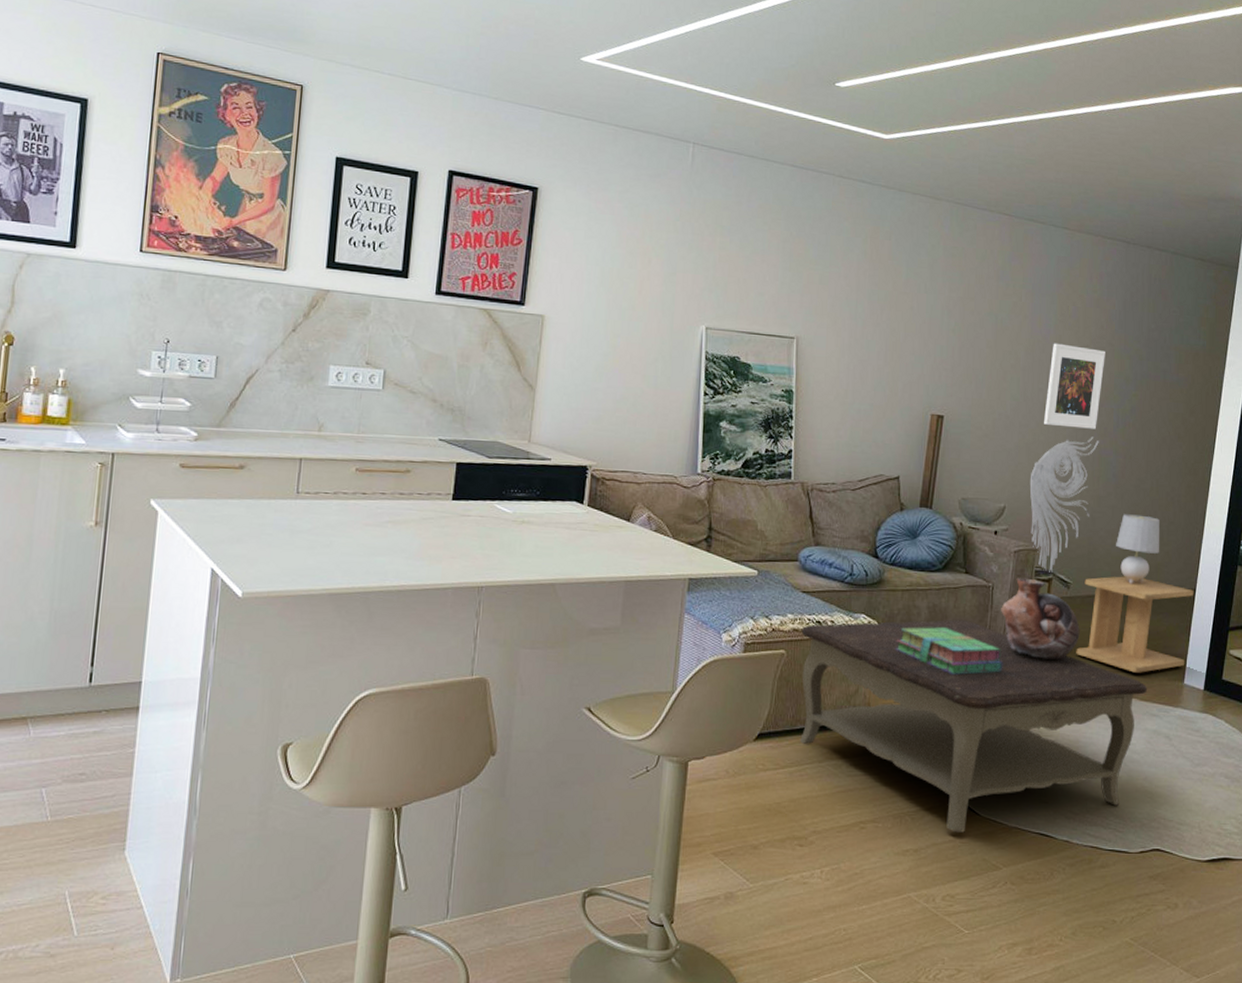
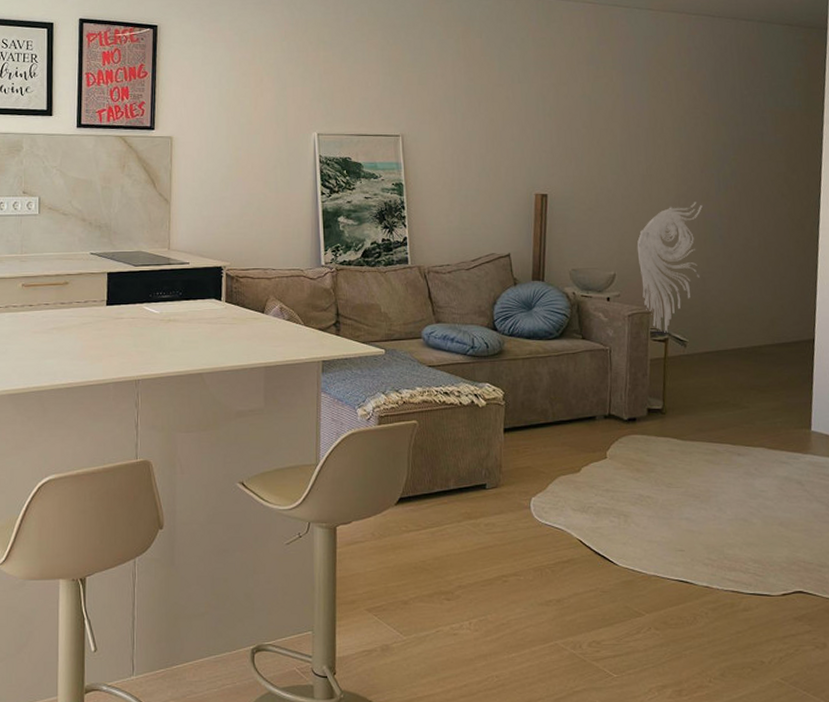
coffee table: present [799,619,1148,833] -> none [430,382,775,582]
stack of books: present [896,627,1003,675] -> none [521,391,628,434]
vase: present [1001,577,1080,660] -> none [620,339,701,415]
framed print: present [1044,343,1105,429] -> none [645,117,701,195]
side table: present [1076,576,1194,673] -> none [698,331,813,423]
table lamp: present [1116,514,1159,584] -> none [728,272,773,339]

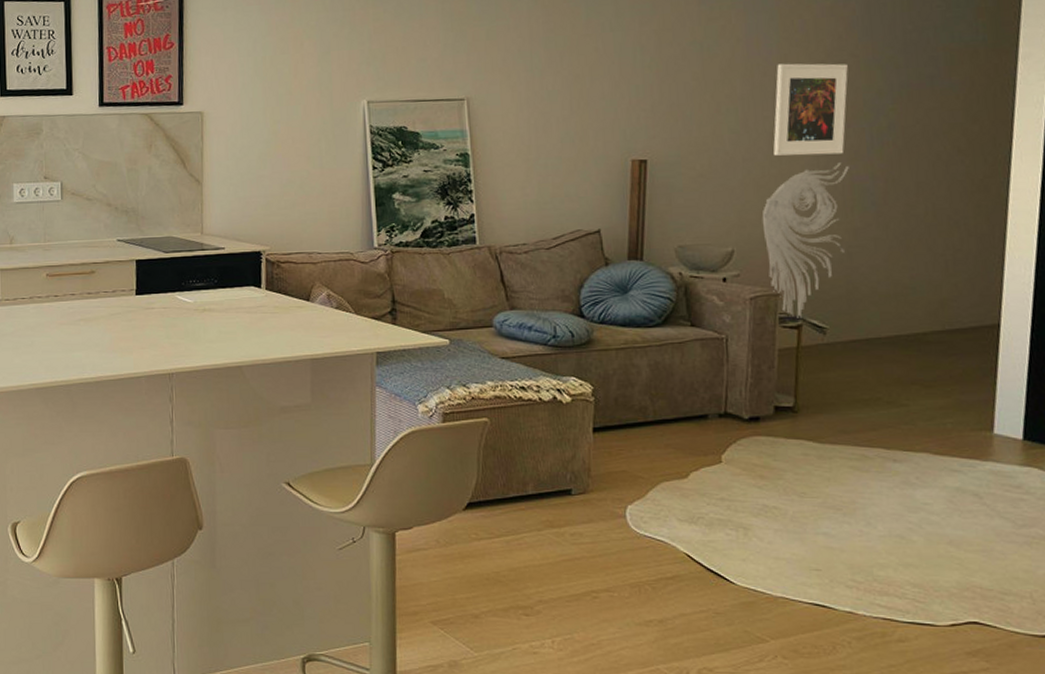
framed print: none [645,117,701,195] -> present [773,63,848,156]

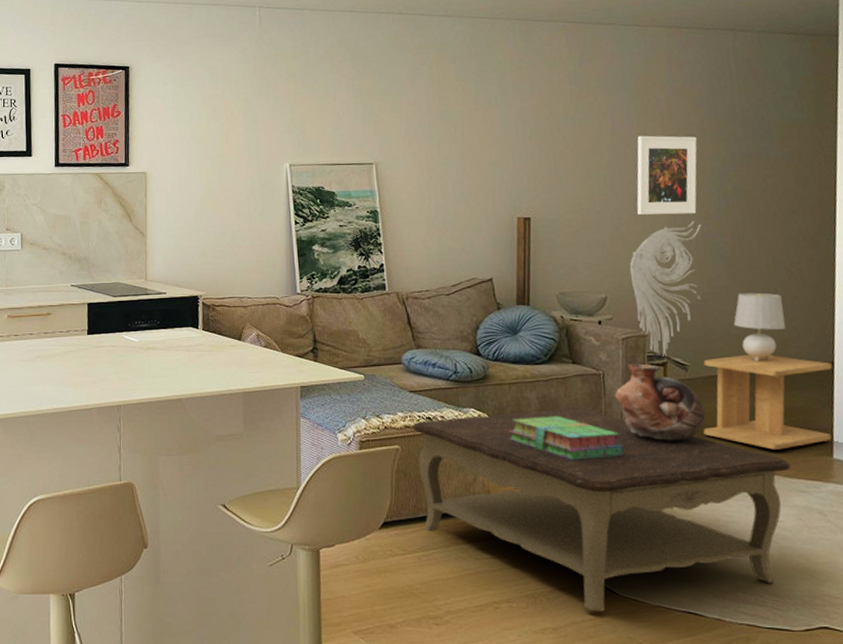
coffee table: none [504,376,943,603] -> present [412,407,791,612]
stack of books: none [614,386,749,435] -> present [509,416,625,460]
vase: none [739,326,845,414] -> present [615,363,706,441]
side table: none [841,316,999,424] -> present [703,354,833,450]
table lamp: none [883,245,944,324] -> present [734,292,785,362]

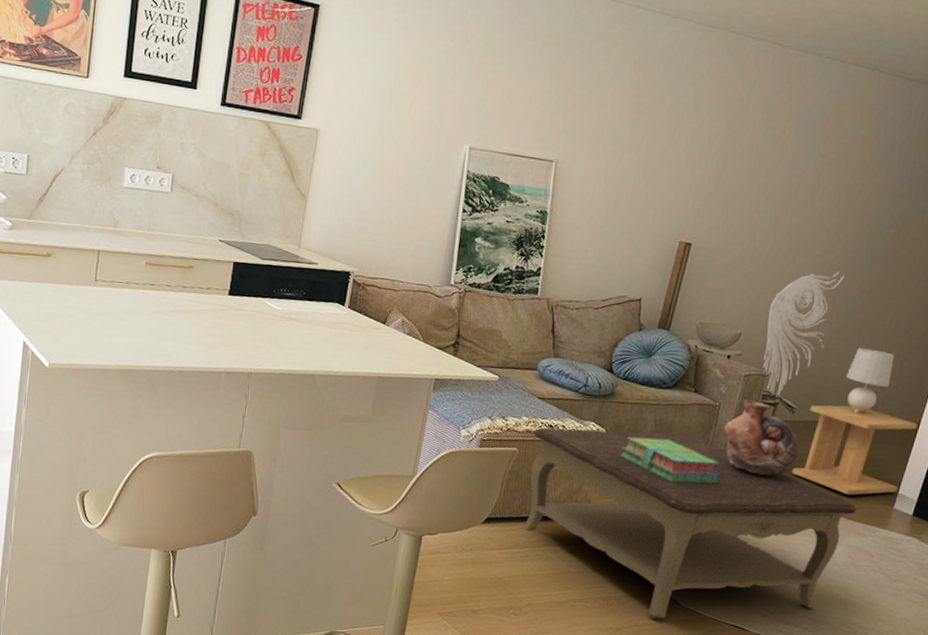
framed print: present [636,135,697,215] -> none [791,178,865,265]

